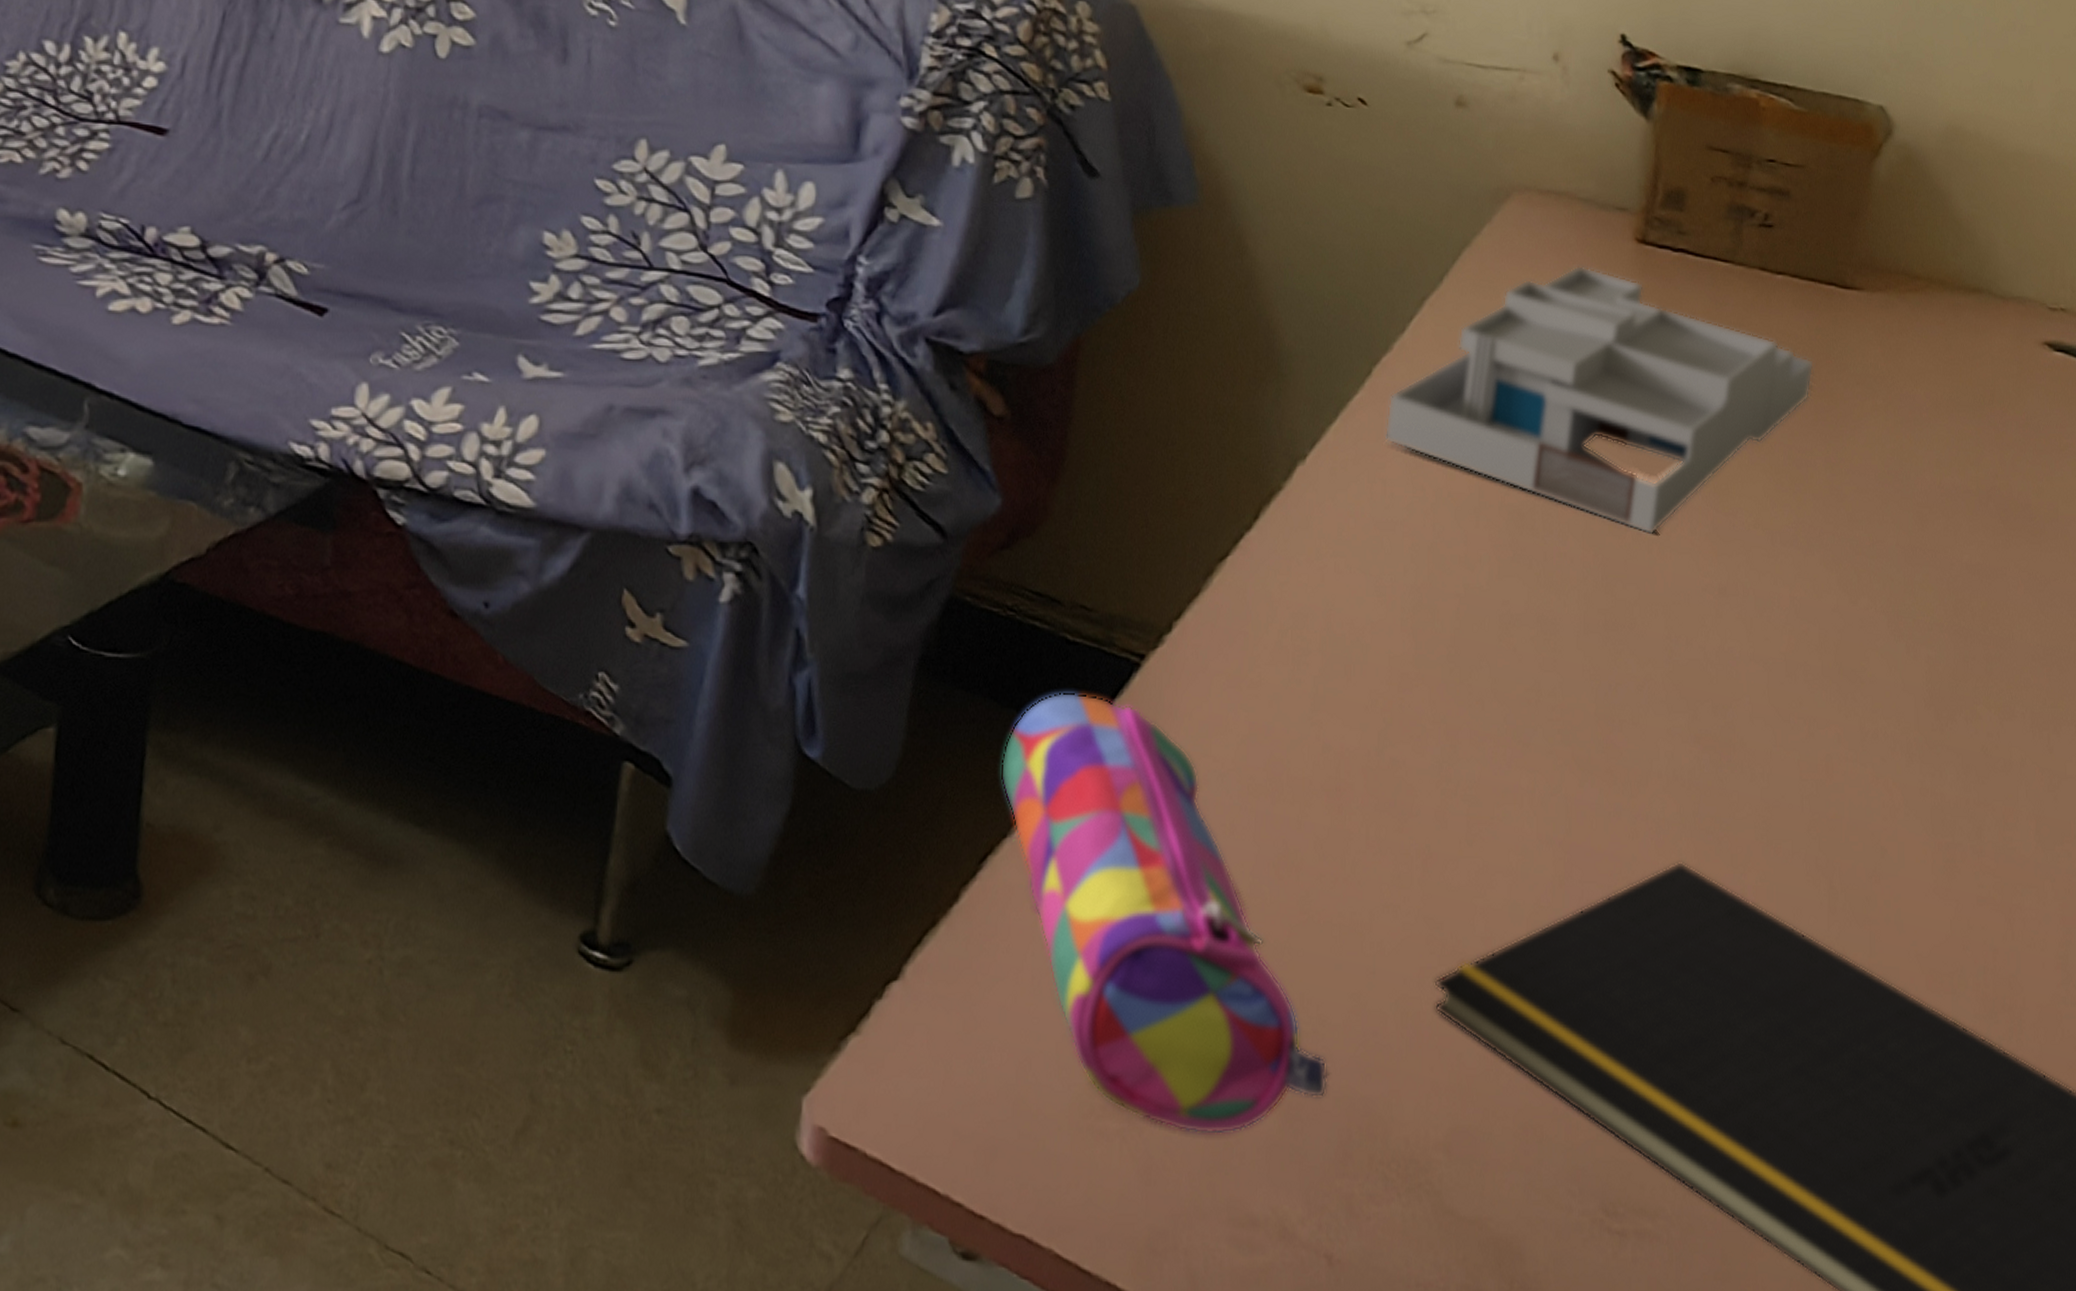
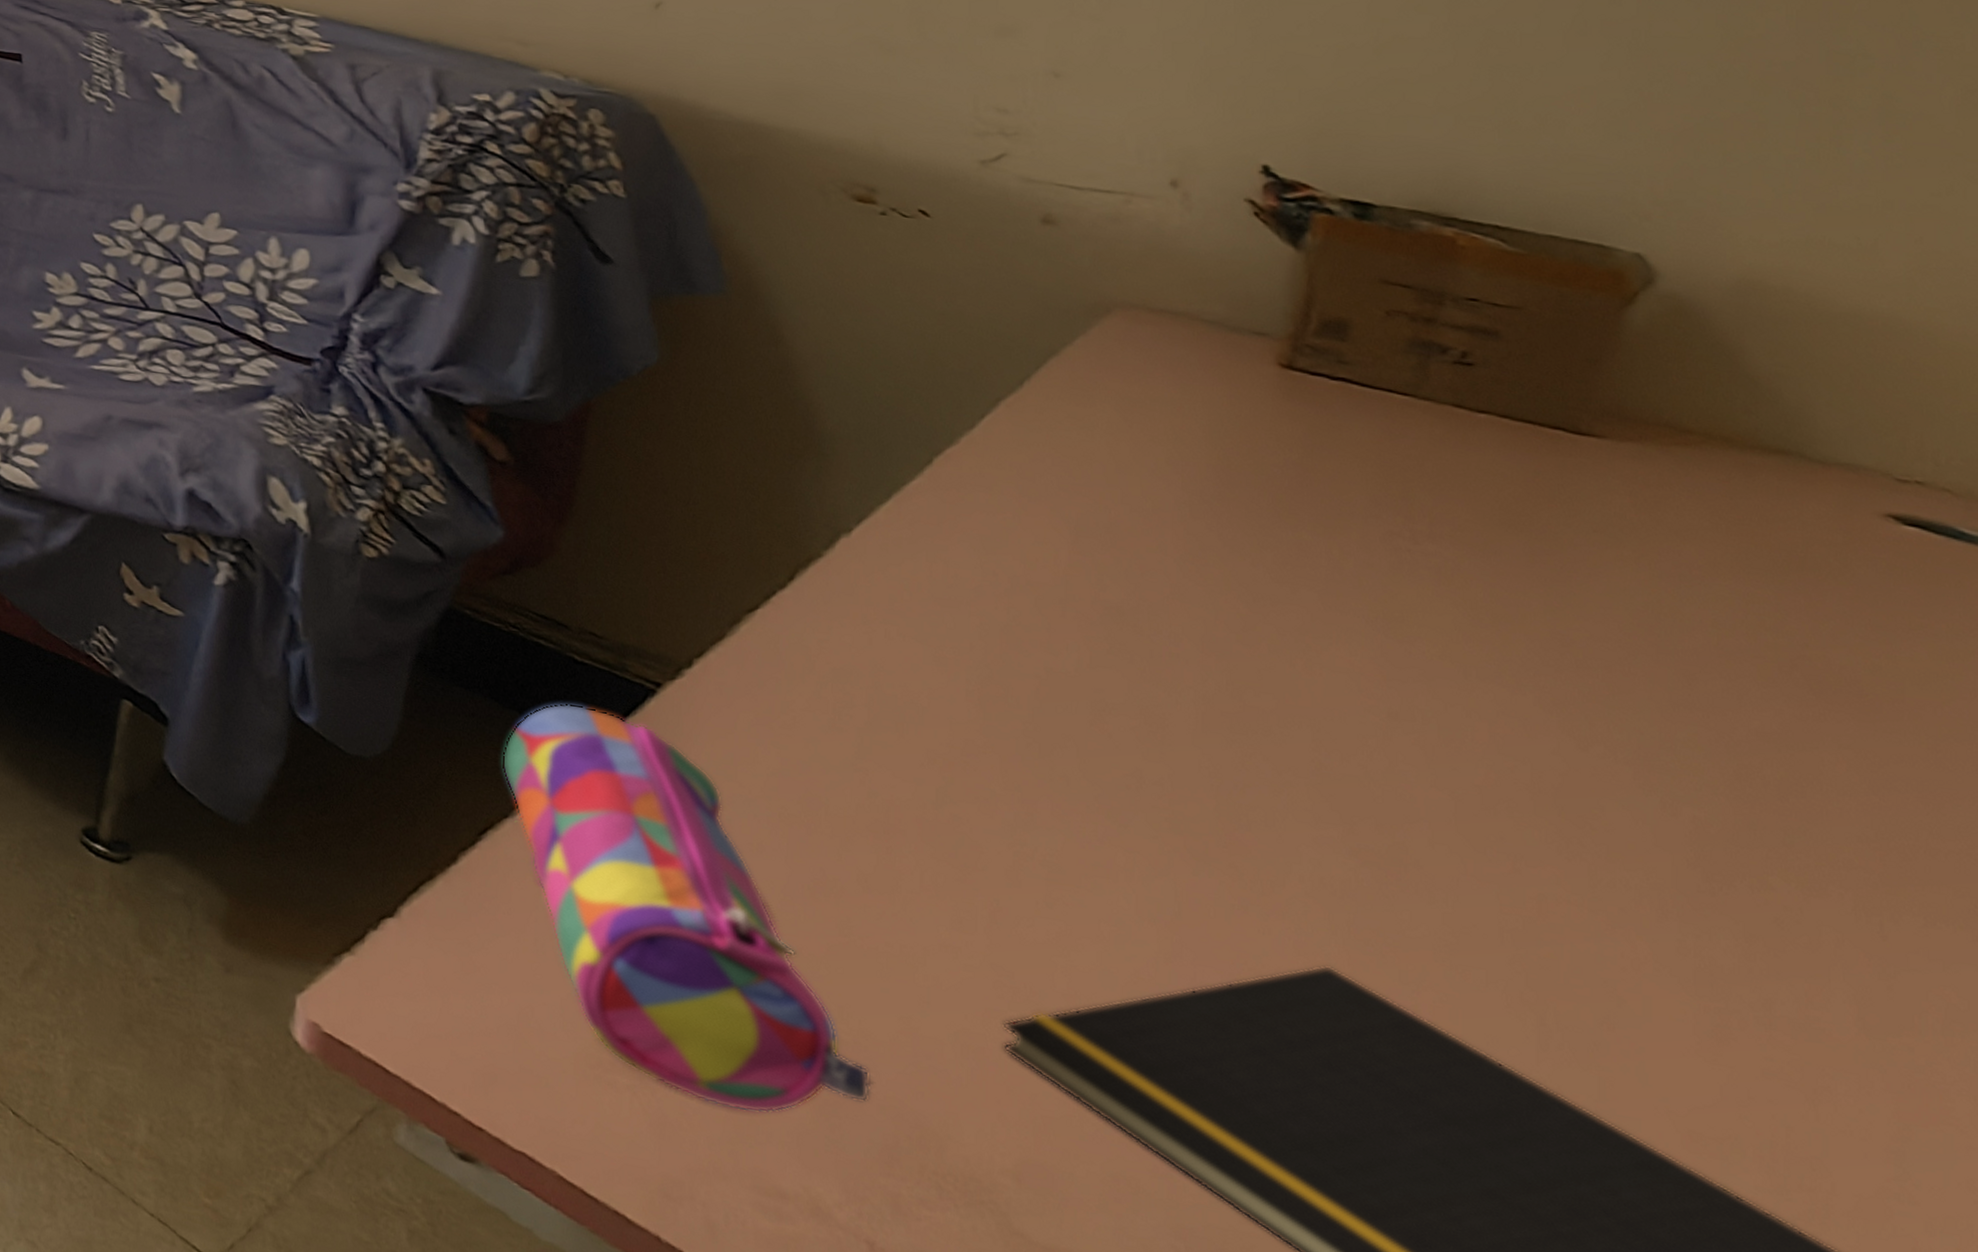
desk organizer: present [1384,265,1815,535] -> none [947,383,1531,650]

